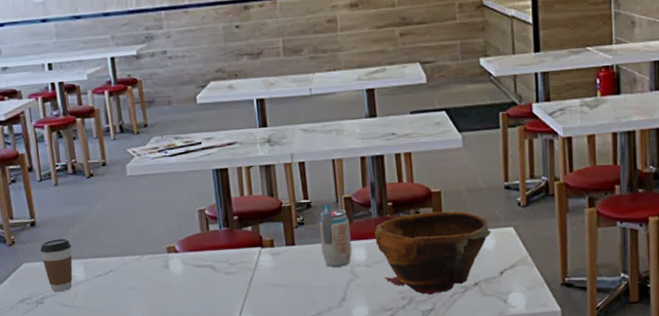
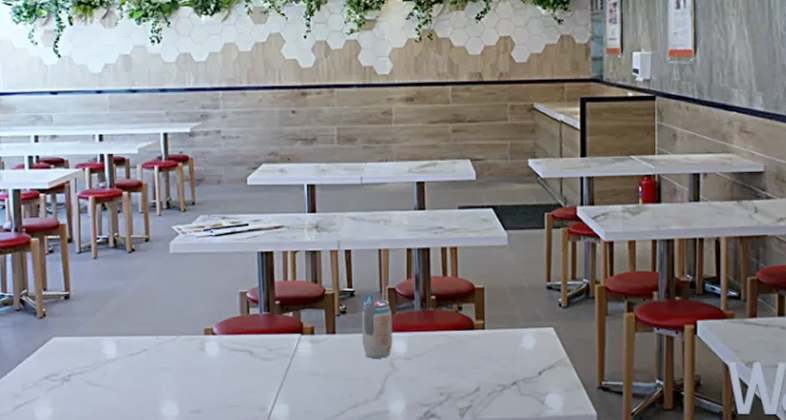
coffee cup: present [40,238,73,292] -> none [72,314,105,370]
bowl: present [375,210,492,295] -> none [417,307,532,393]

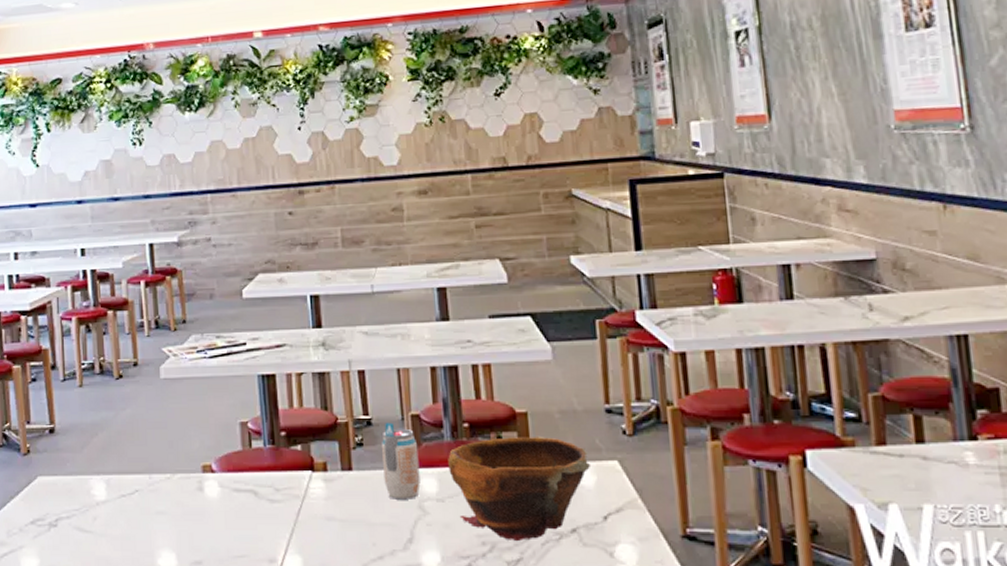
bowl: none [417,307,532,393] -> present [448,435,592,542]

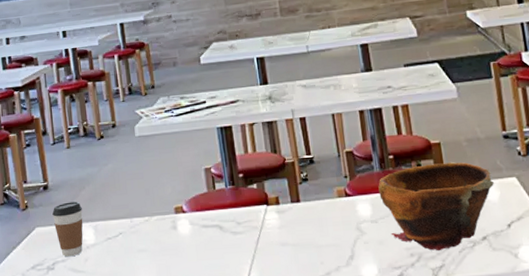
coffee cup: none [58,449,94,514] -> present [52,201,83,257]
beverage can: present [381,422,421,500] -> none [322,159,357,224]

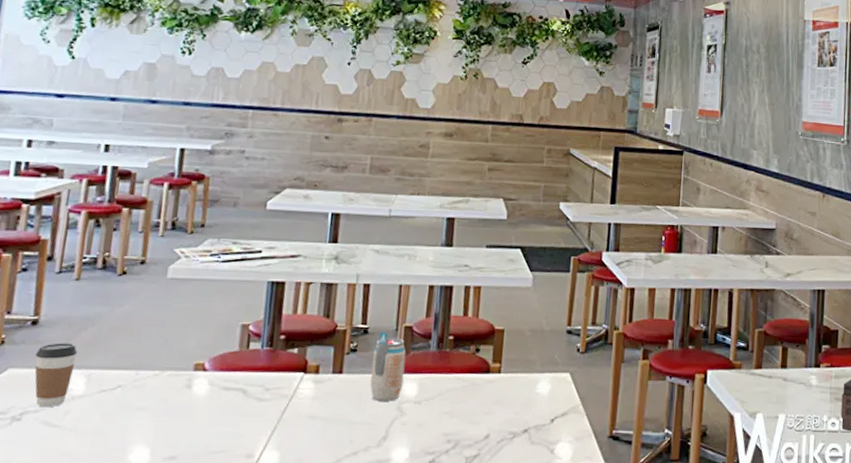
beverage can: none [322,159,357,224] -> present [370,332,406,401]
bowl: present [378,161,495,251] -> none [429,349,549,440]

